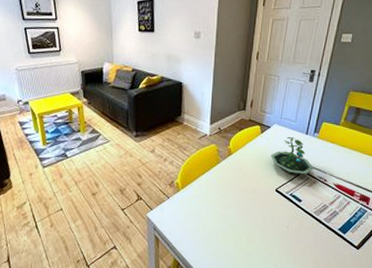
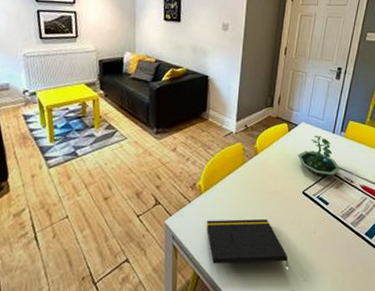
notepad: none [184,213,263,257] -> present [206,218,289,267]

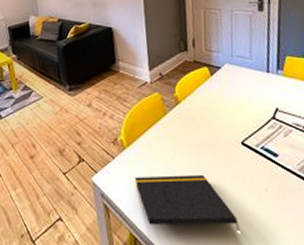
terrarium: present [297,136,340,177] -> none [227,77,285,124]

